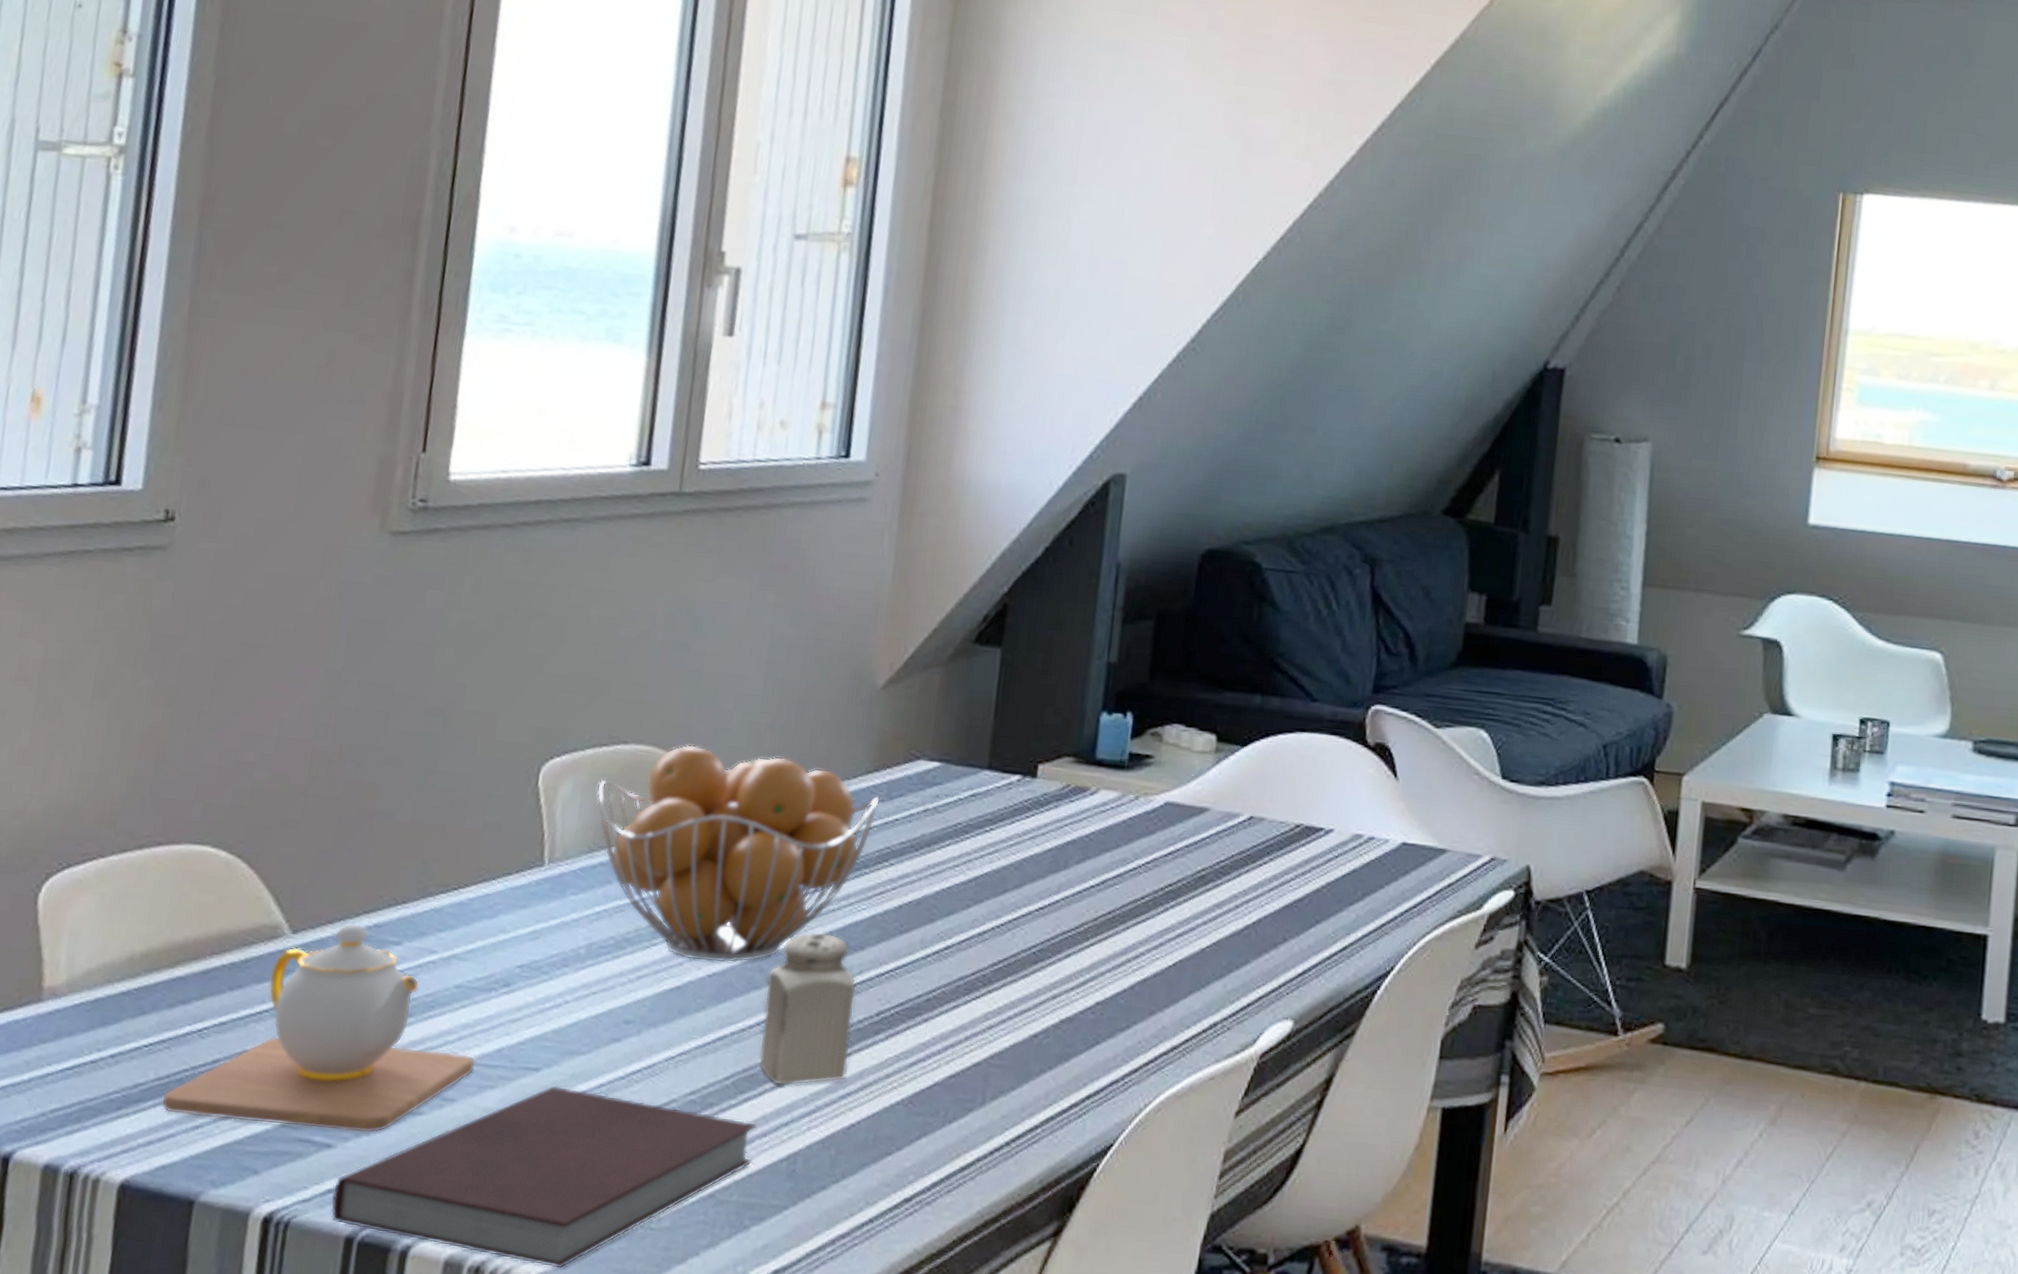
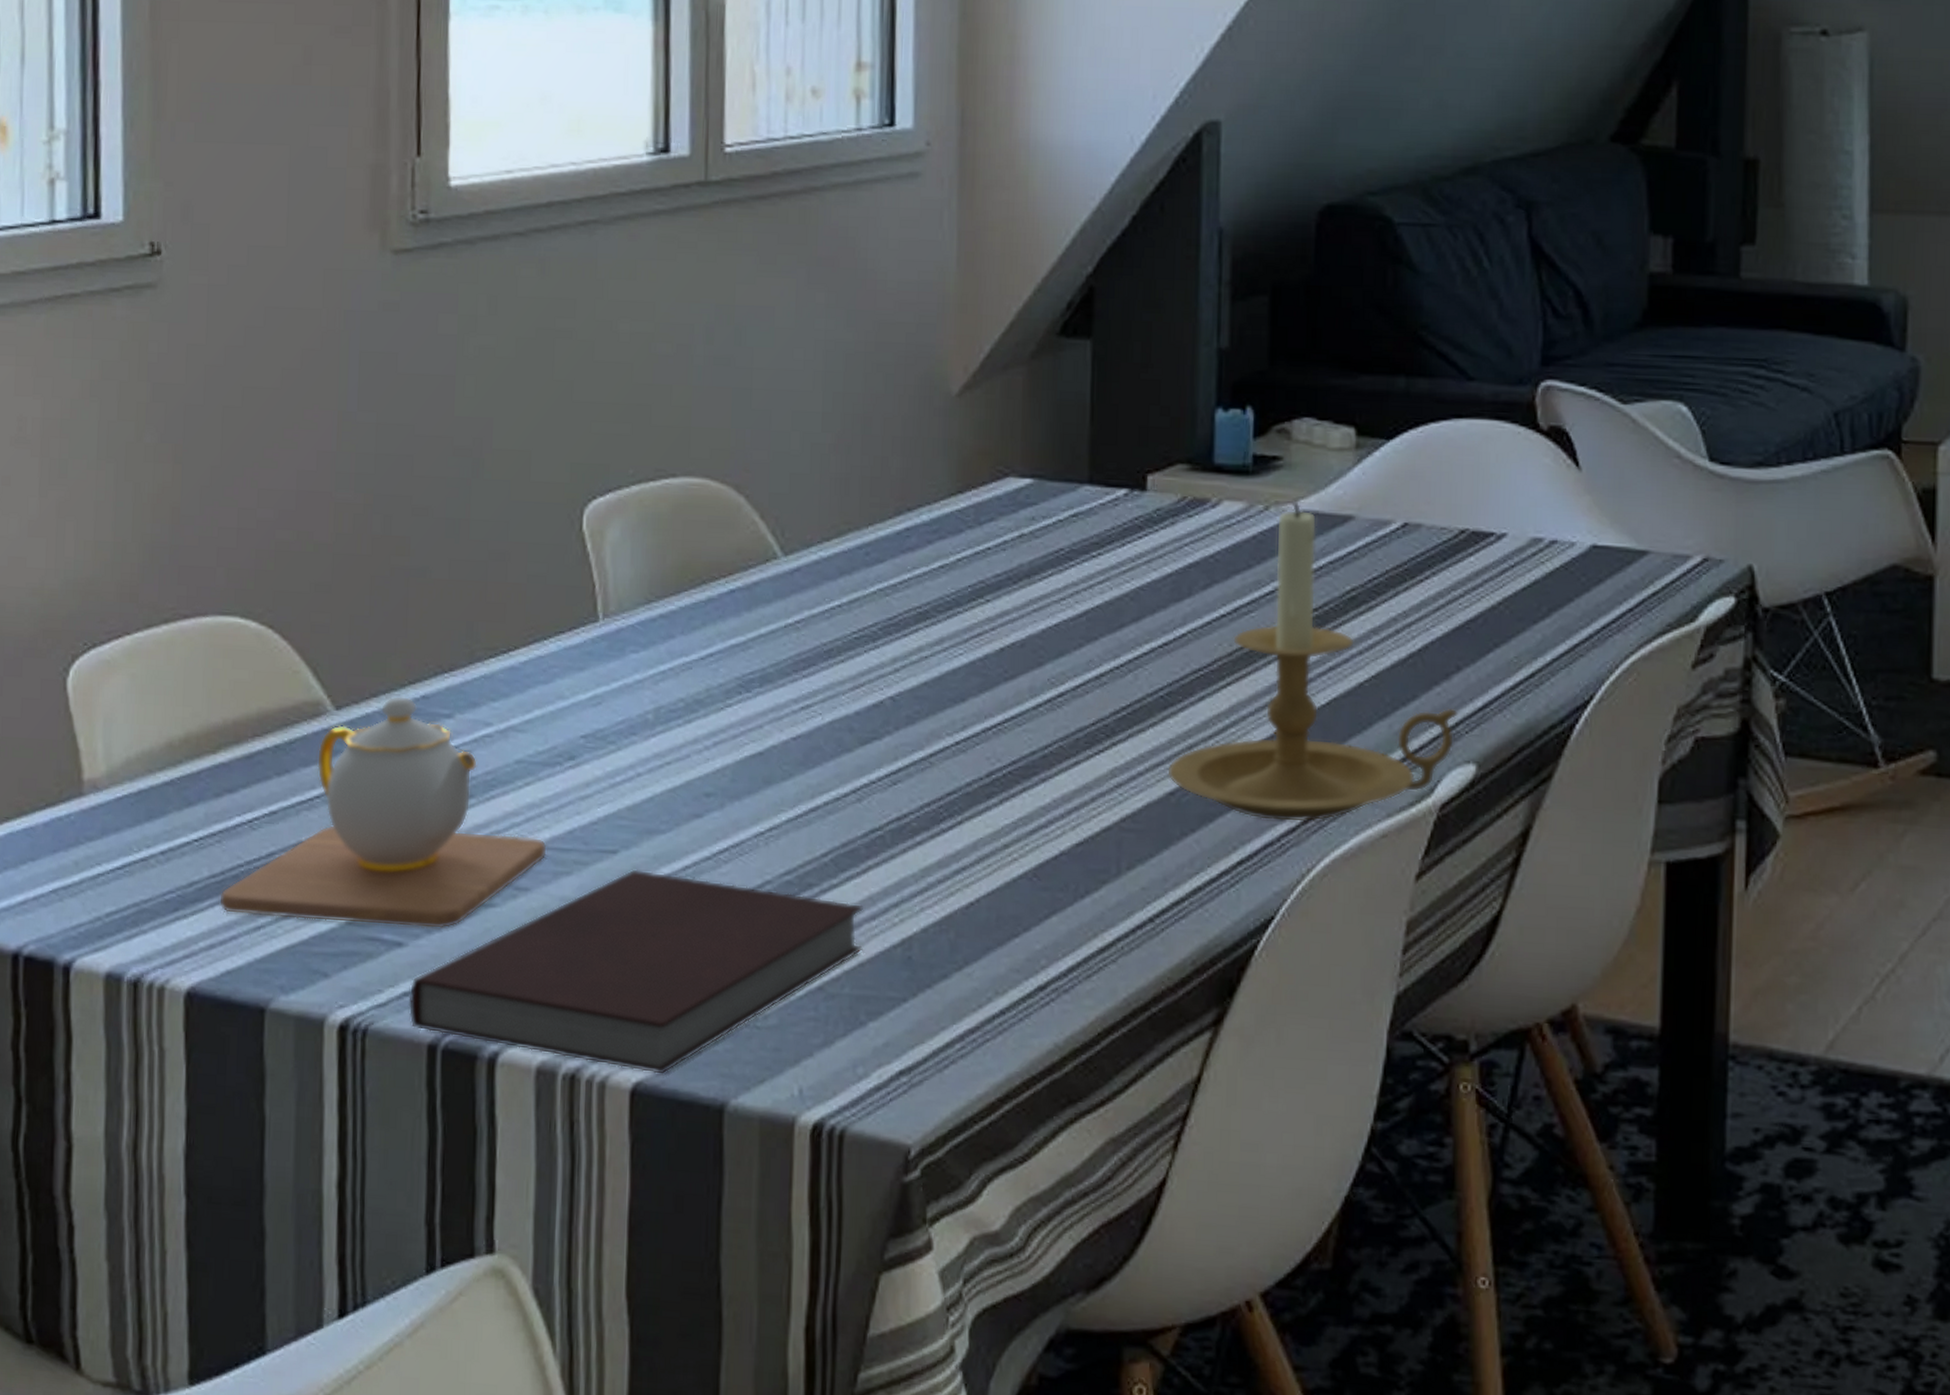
fruit basket: present [597,745,881,963] -> none [647,474,968,723]
salt shaker: present [758,932,857,1086] -> none [858,683,962,862]
candle holder: none [1033,792,1282,1065] -> present [1167,500,1458,823]

